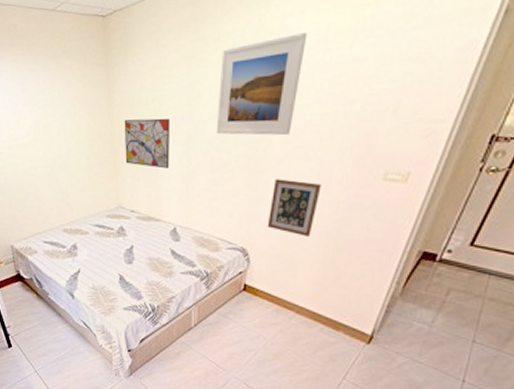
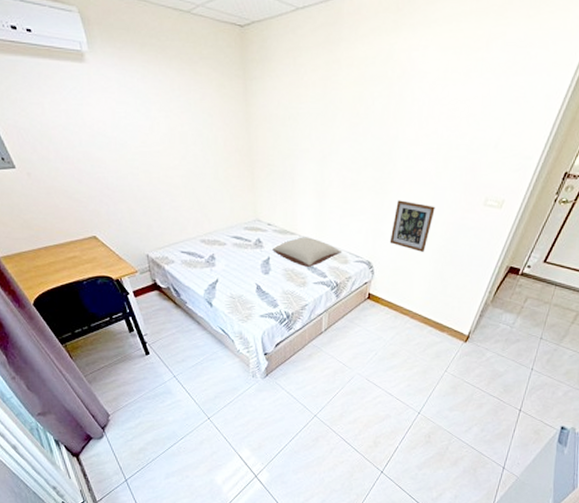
wall art: present [124,118,170,168] -> none [261,135,305,185]
pillow: none [136,223,213,255] -> present [272,237,343,267]
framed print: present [216,31,307,136] -> none [348,66,429,161]

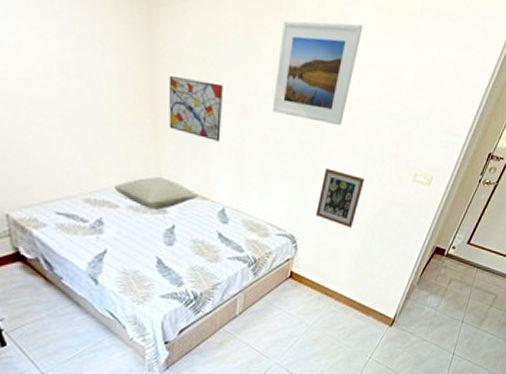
pillow: none [223,219,287,245] -> present [115,177,197,210]
wall art: none [261,135,305,185] -> present [168,76,223,142]
pillow: present [272,237,343,267] -> none [178,203,263,239]
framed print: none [348,66,429,161] -> present [272,20,363,126]

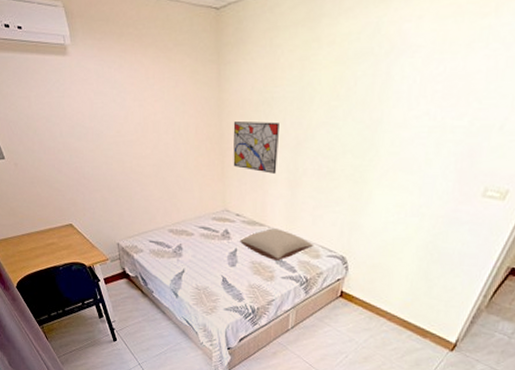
pillow: present [115,177,197,210] -> none [191,209,256,236]
pillow: none [178,203,263,239] -> present [240,228,314,260]
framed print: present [272,20,363,126] -> none [324,39,423,147]
picture frame: present [315,168,365,227] -> none [367,190,423,248]

